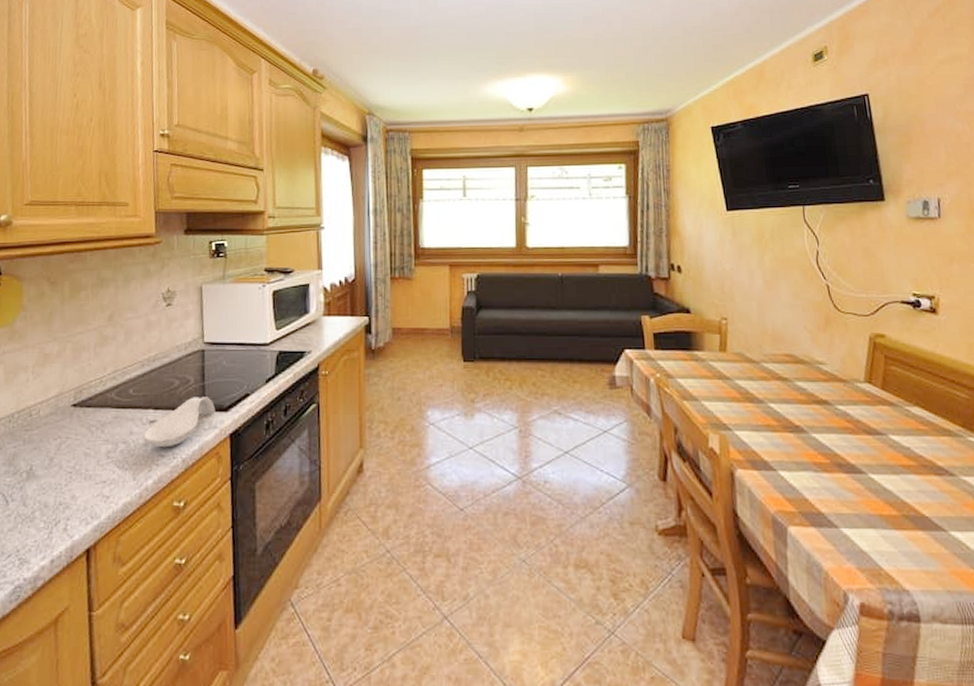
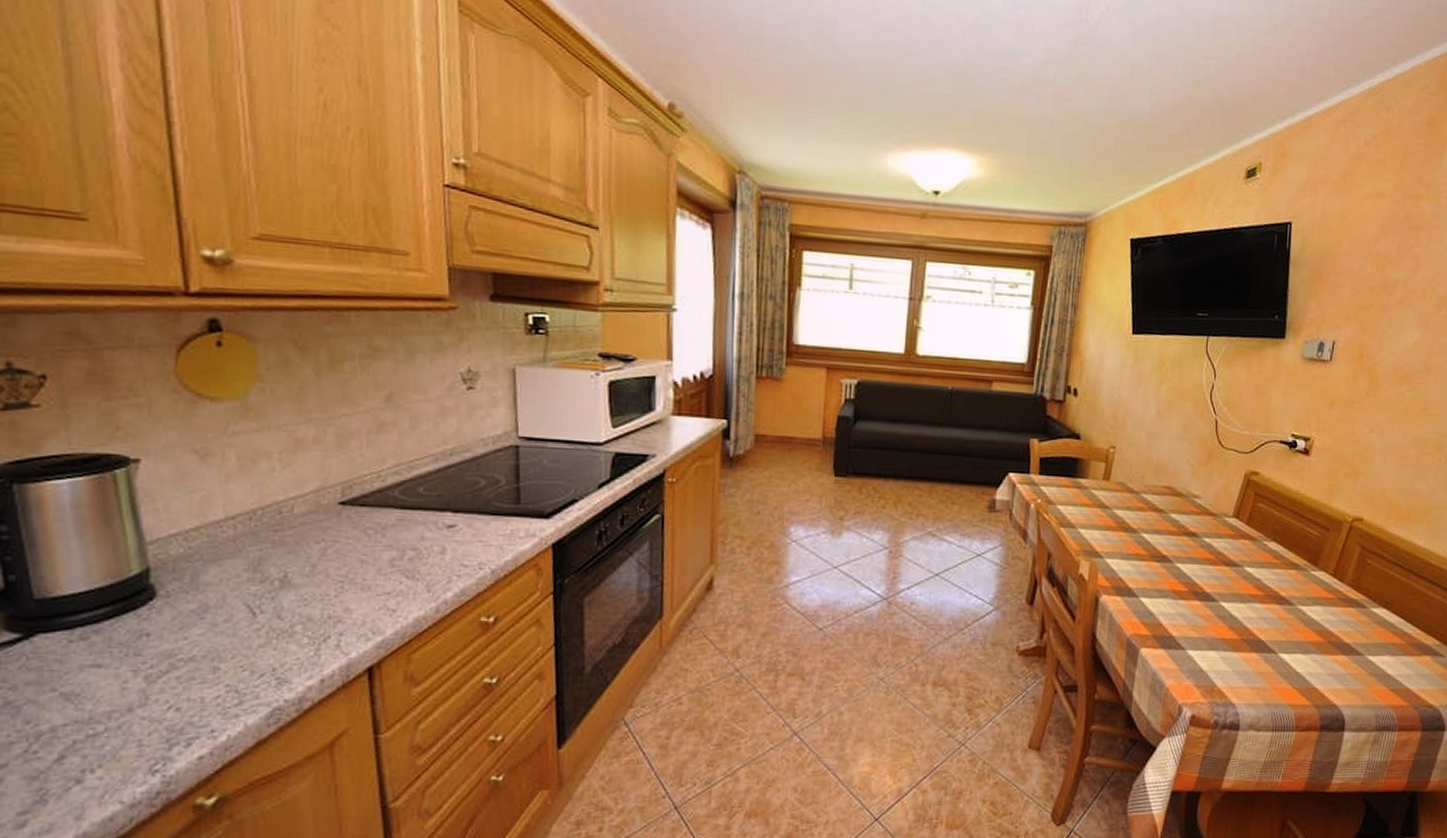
spoon rest: present [143,397,216,448] -> none [439,500,534,557]

